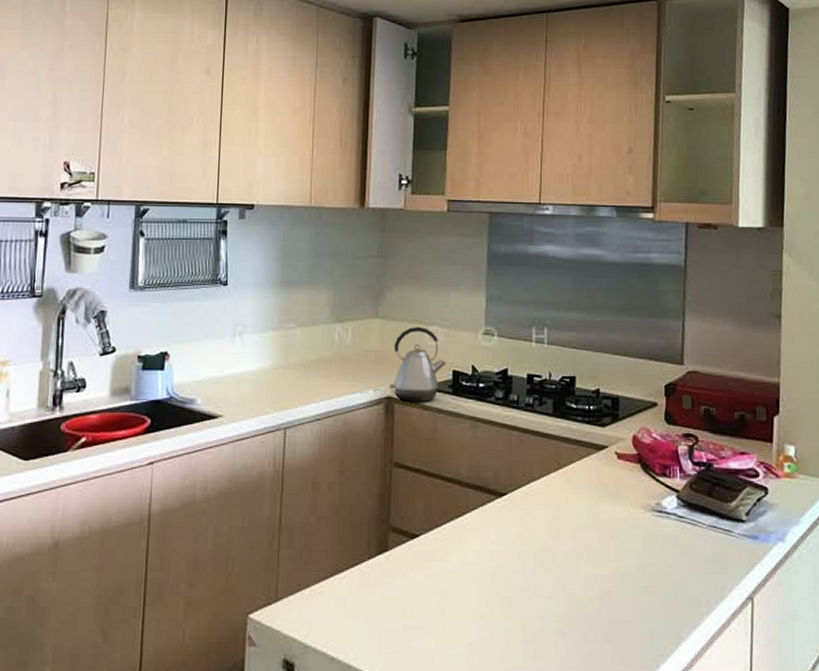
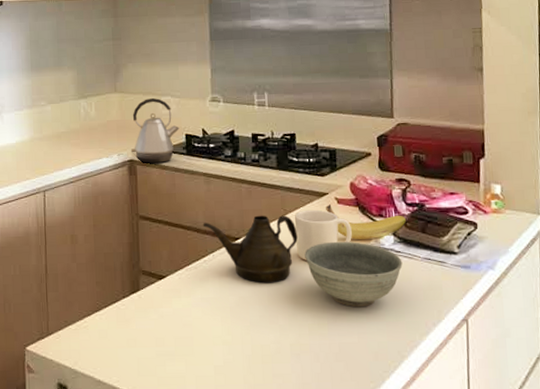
teapot: none [465,468,571,547] -> present [202,215,298,283]
mug: none [568,464,631,523] -> present [294,209,352,260]
bowl: none [578,502,685,580] -> present [304,241,403,308]
banana: none [604,459,692,502] -> present [326,204,407,240]

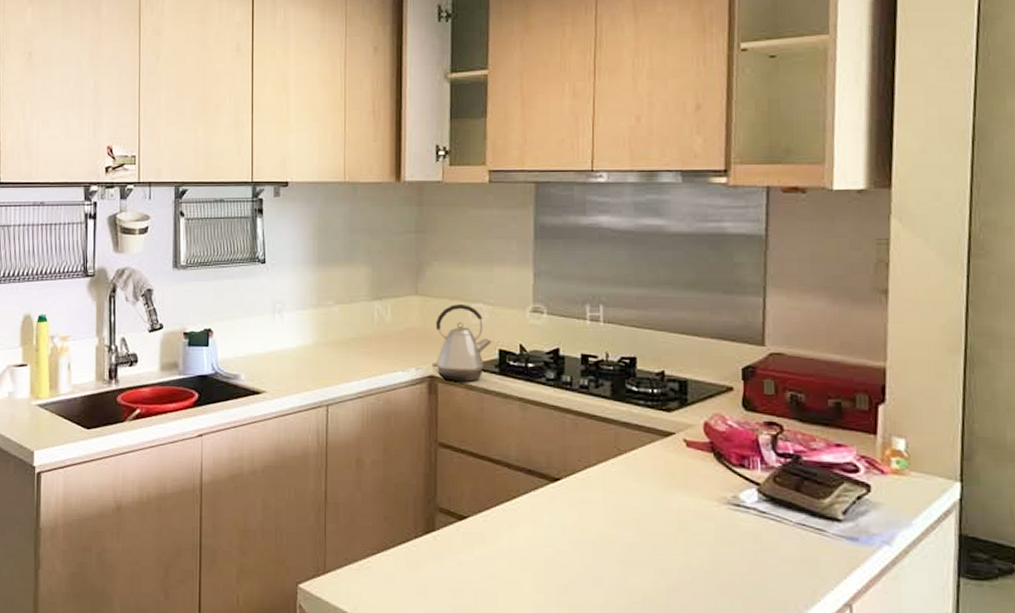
teapot: present [202,215,298,283] -> none [515,453,633,536]
mug: present [294,209,352,260] -> none [630,451,703,513]
bowl: present [304,241,403,308] -> none [641,492,768,577]
banana: present [326,204,407,240] -> none [671,446,776,494]

